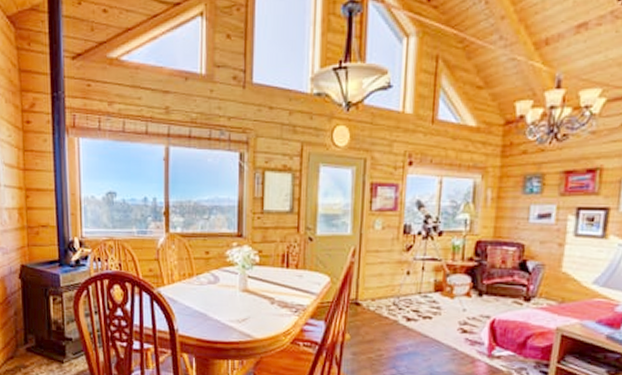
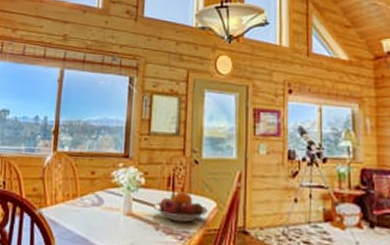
fruit bowl: none [268,267,323,296] -> present [153,190,209,222]

